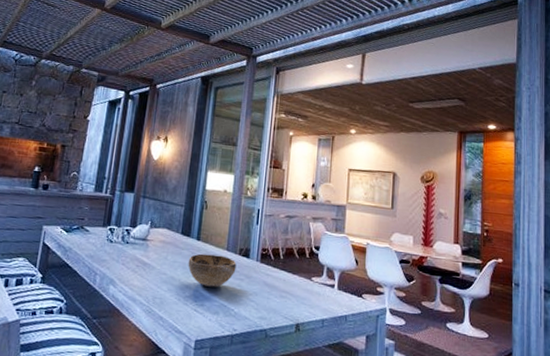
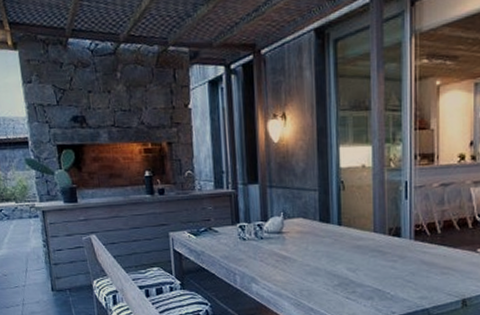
decorative bowl: present [188,253,237,287] -> none [332,238,387,273]

